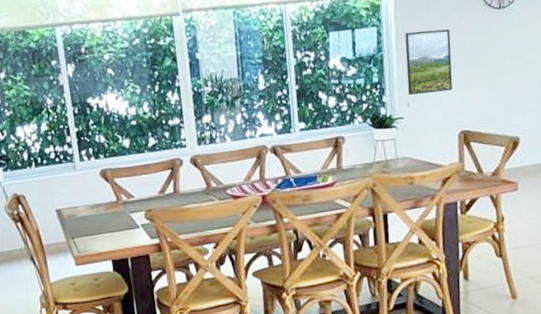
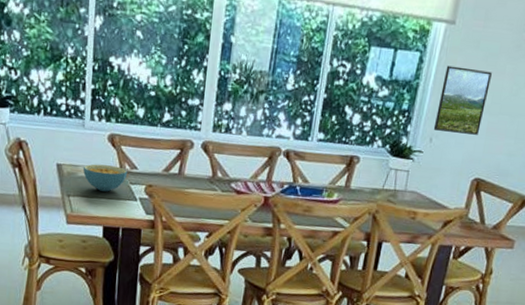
cereal bowl: none [81,199,126,227] -> present [83,164,128,192]

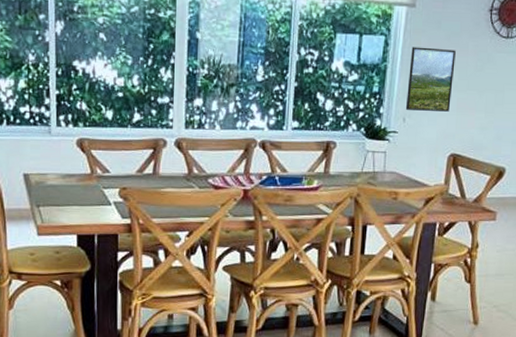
cereal bowl: present [83,164,128,192] -> none [51,171,100,199]

